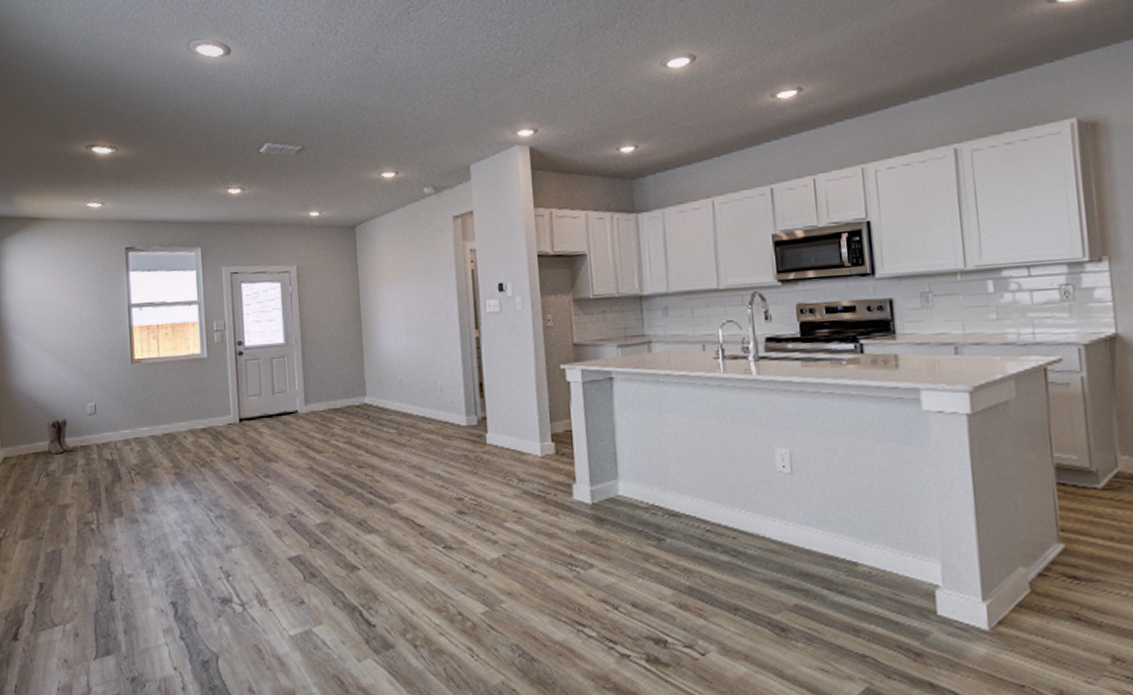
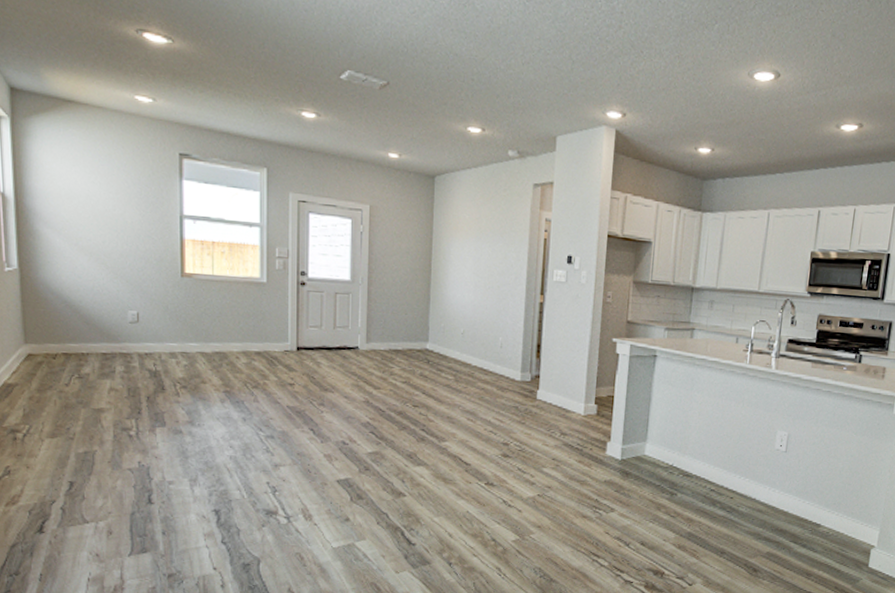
boots: present [46,418,73,455] -> none [79,322,111,358]

